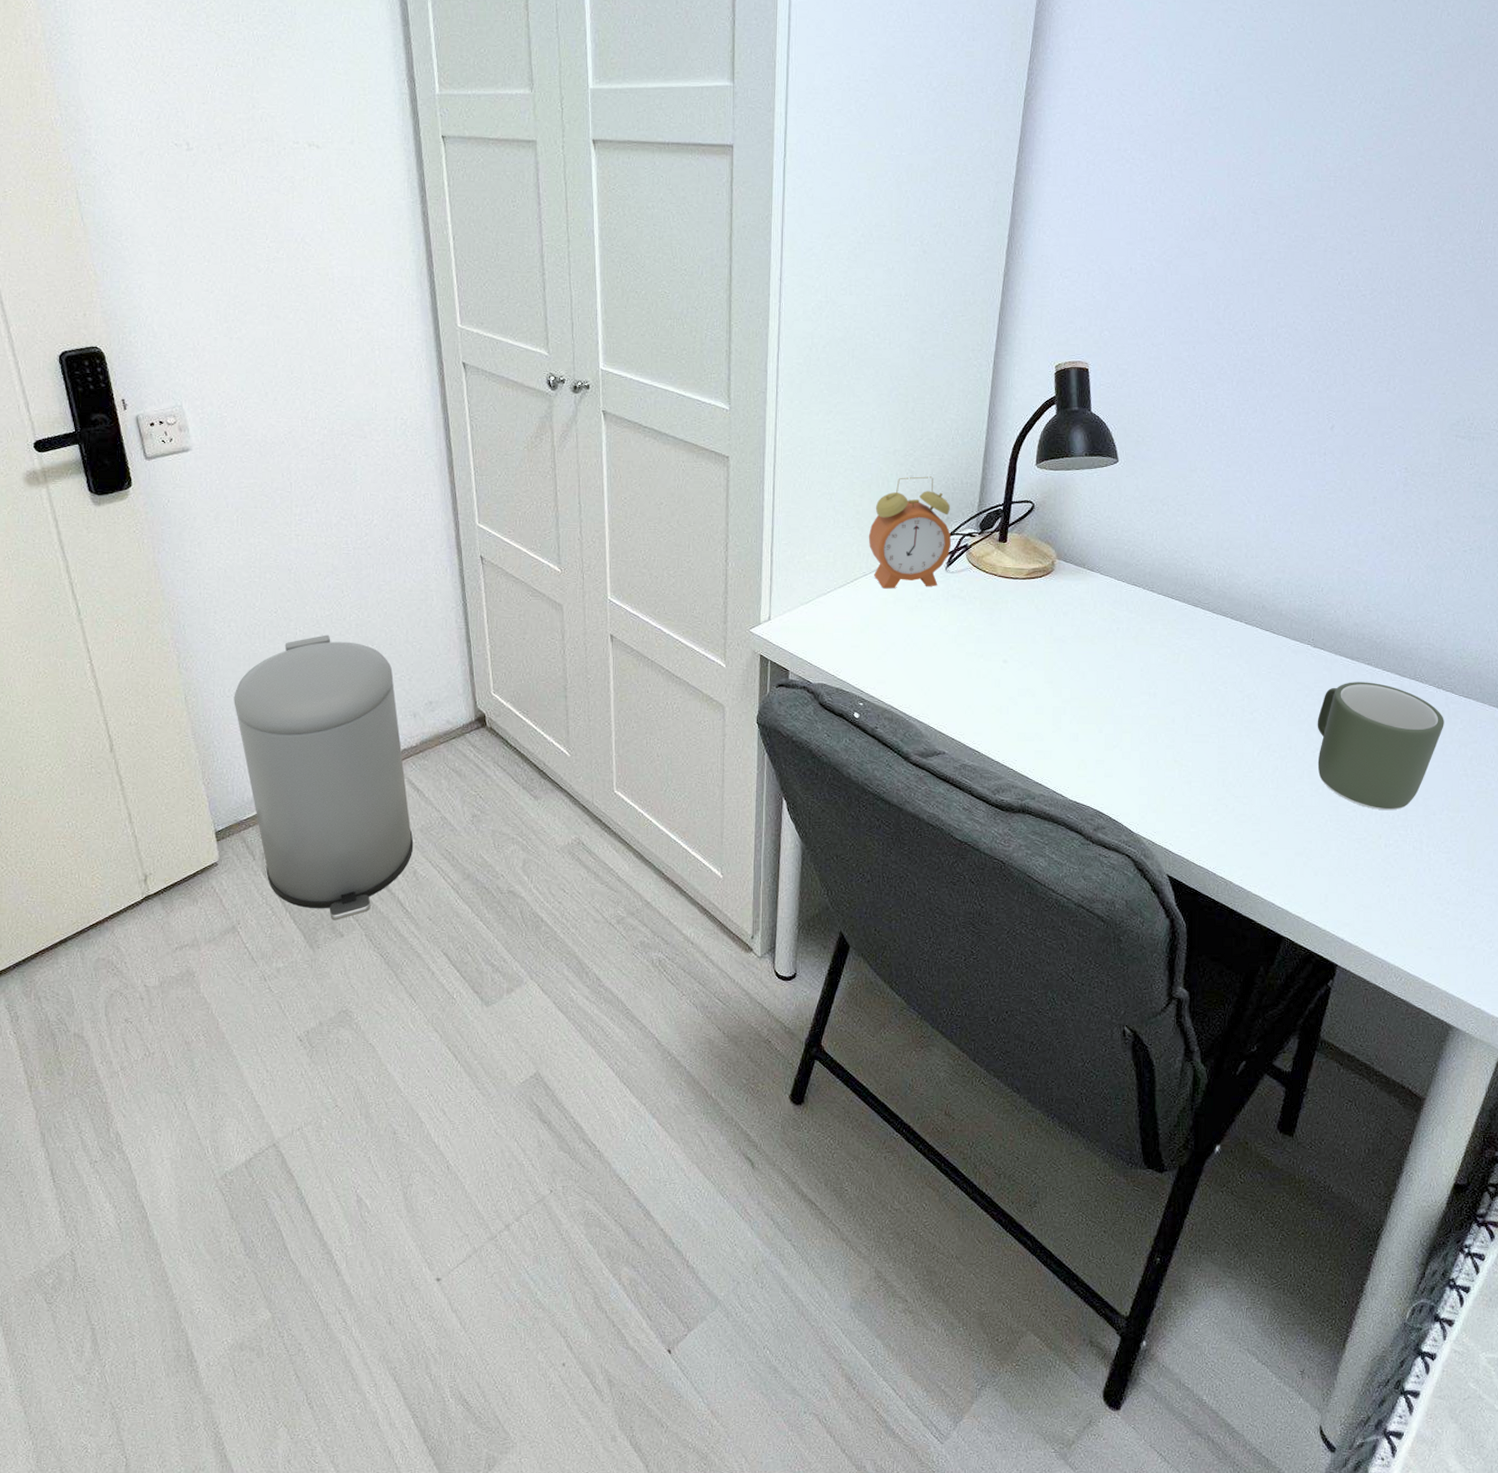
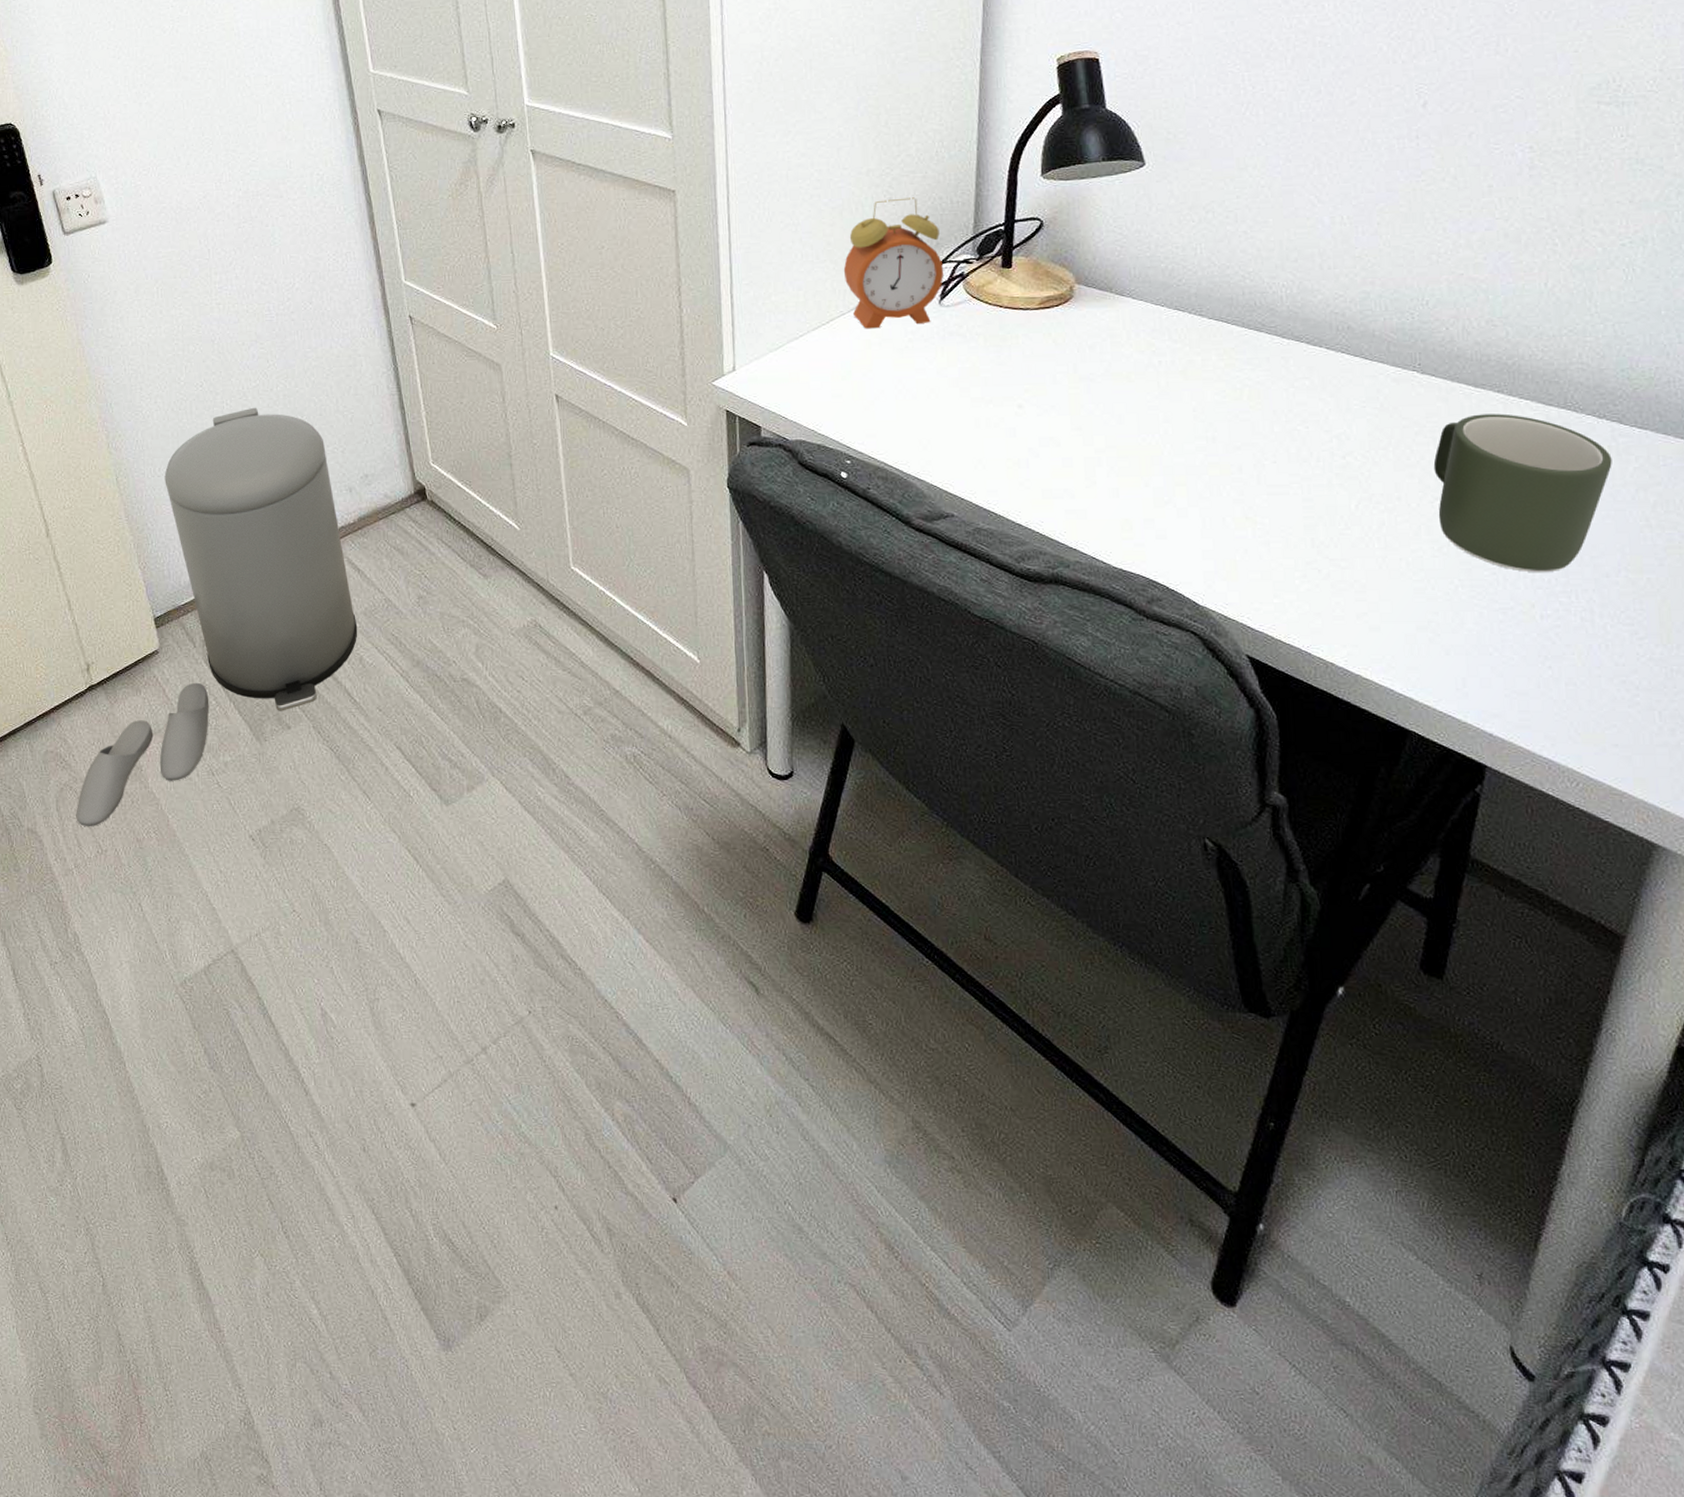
slippers: none [125,893,265,1030] -> present [76,682,209,826]

